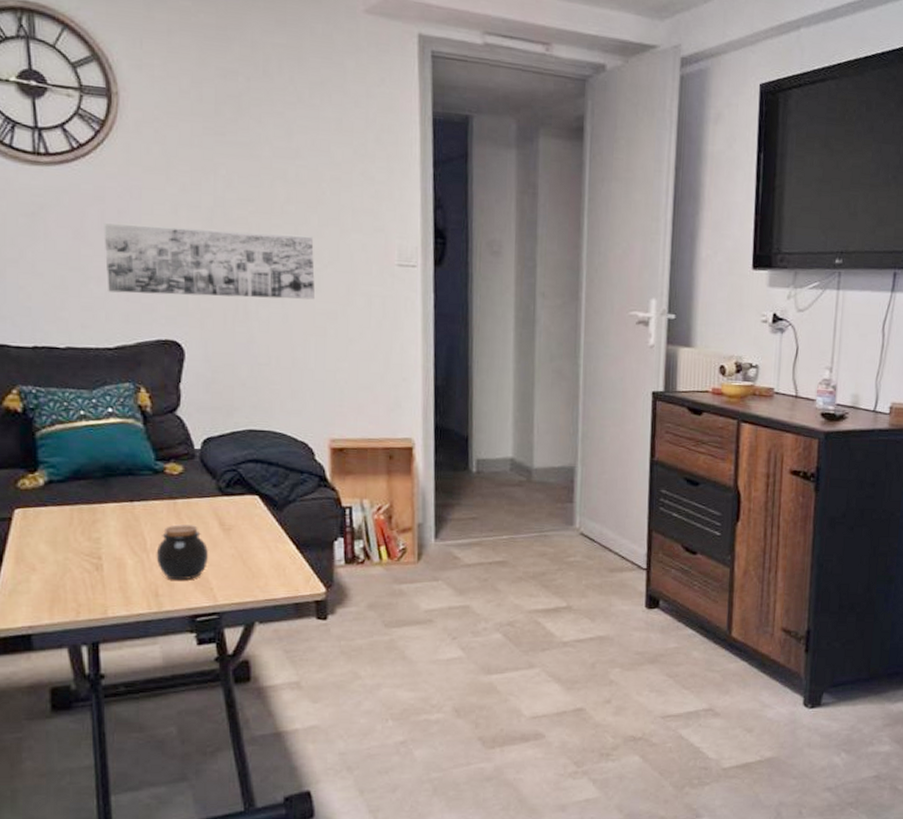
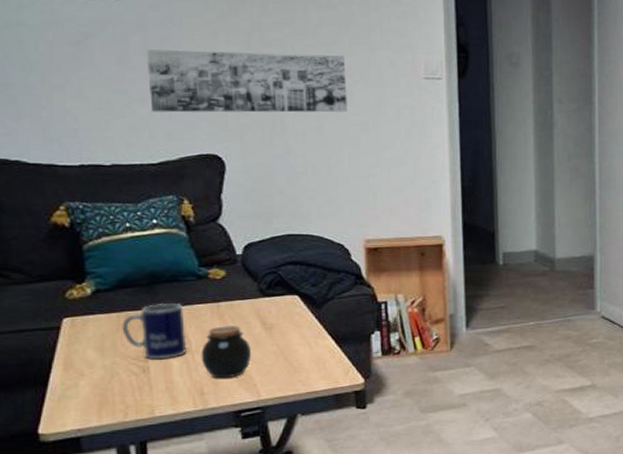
mug: none [75,497,141,557] -> present [122,302,187,360]

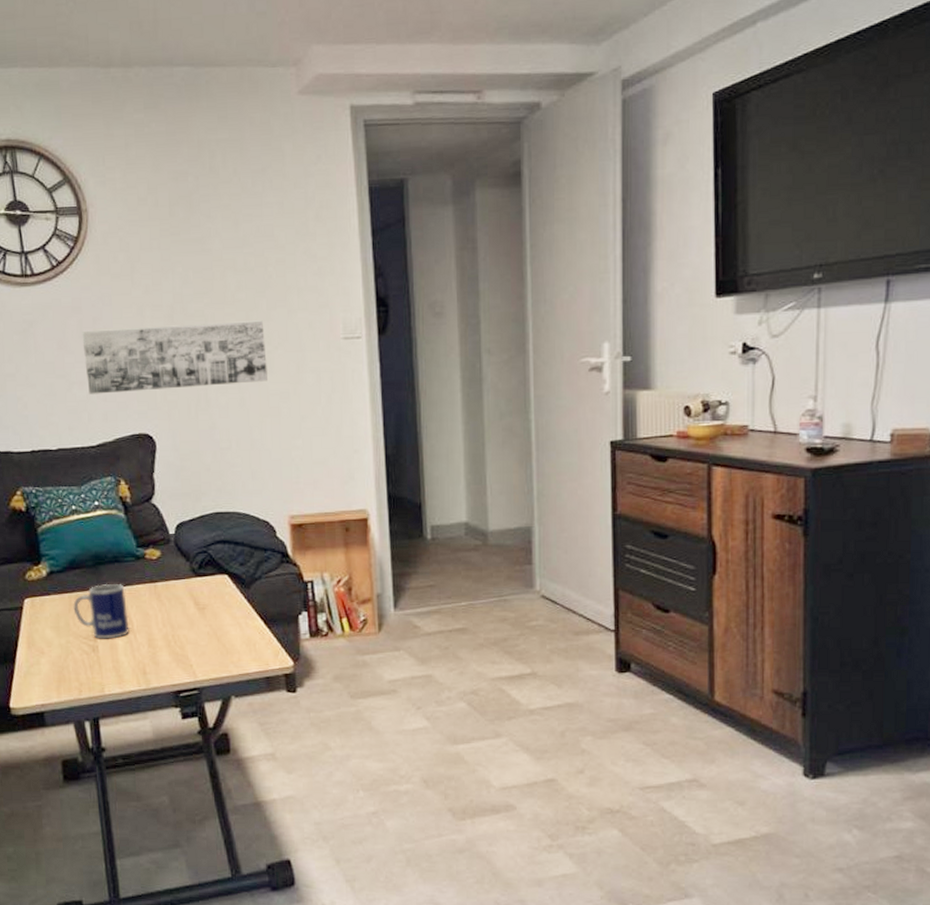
jar: present [201,326,252,379] -> none [142,606,188,659]

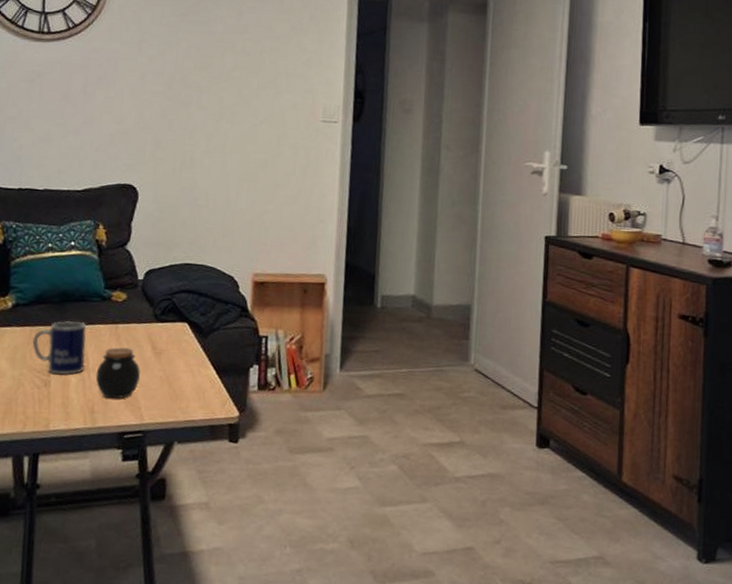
wall art: present [82,320,267,394] -> none [83,87,253,151]
jar: none [142,606,188,659] -> present [95,347,141,399]

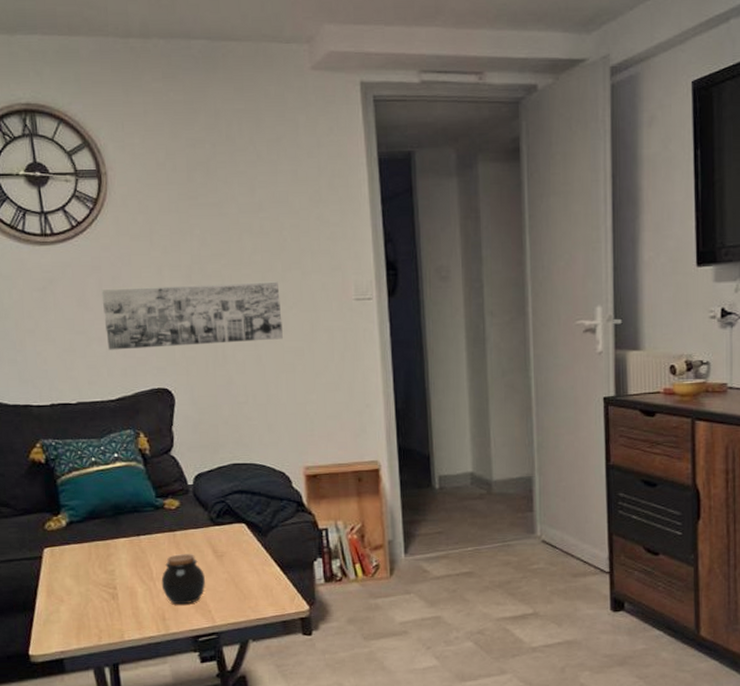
mug: present [32,320,87,375] -> none [93,532,149,587]
wall art: none [83,87,253,151] -> present [101,281,283,350]

